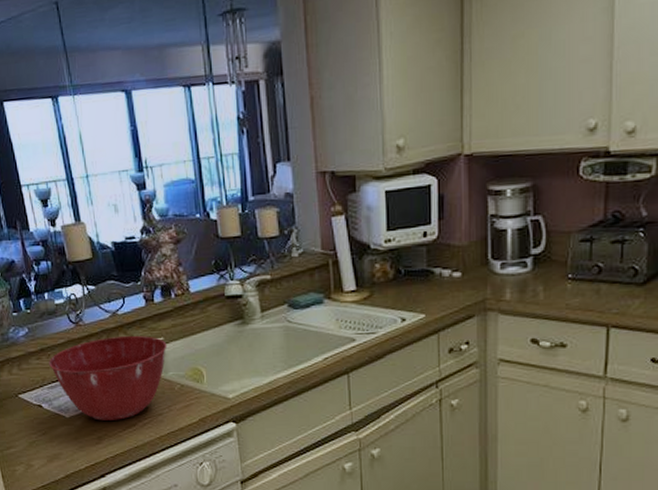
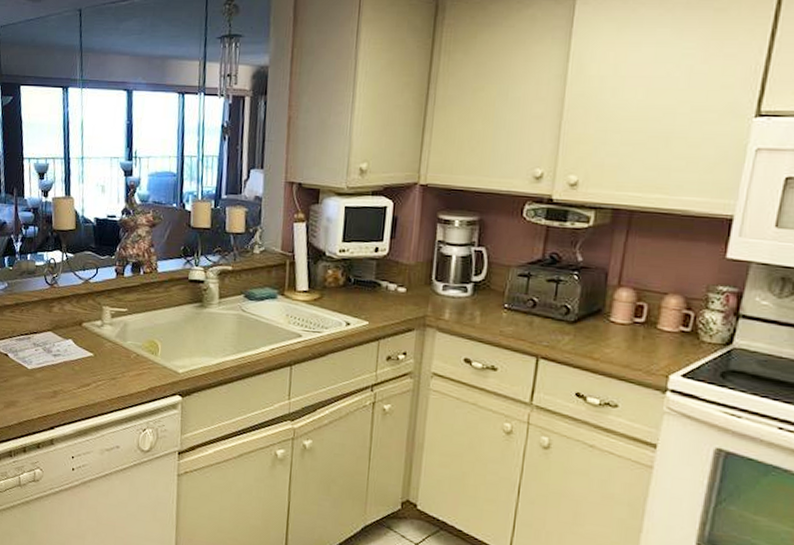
mixing bowl: present [49,335,167,421] -> none [21,301,130,379]

